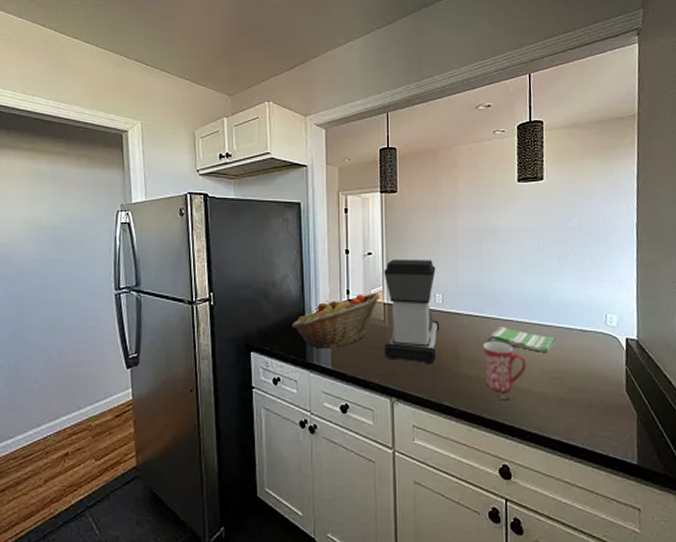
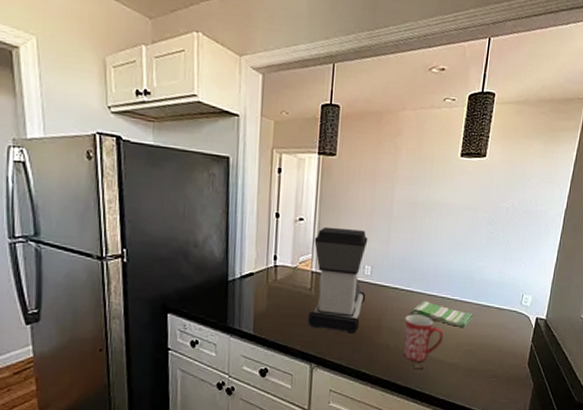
fruit basket: present [292,292,380,349] -> none [213,260,308,314]

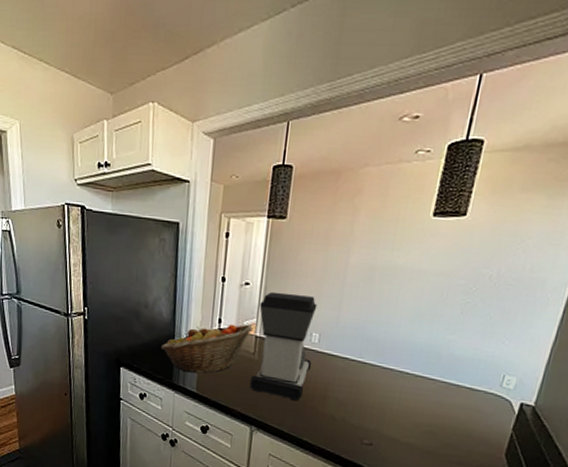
fruit basket: none [213,260,308,314] -> present [161,324,253,374]
mug: present [404,314,444,362] -> none [351,386,399,438]
dish towel: present [412,301,474,328] -> none [362,374,438,407]

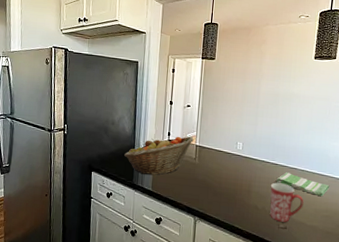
coffee maker: present [250,291,317,401] -> none [193,112,240,196]
mug: none [351,386,399,438] -> present [270,182,304,222]
dish towel: none [362,374,438,407] -> present [276,172,330,197]

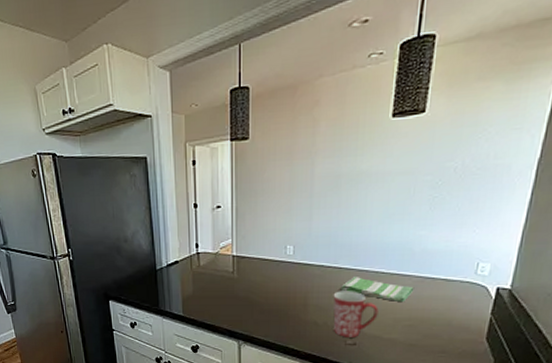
fruit basket: present [124,136,194,175] -> none [145,245,229,298]

